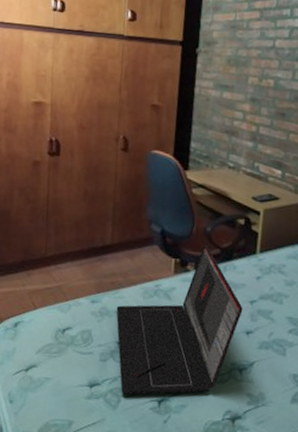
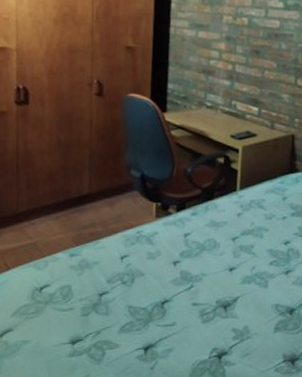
laptop: present [116,244,243,395] -> none [97,186,226,347]

